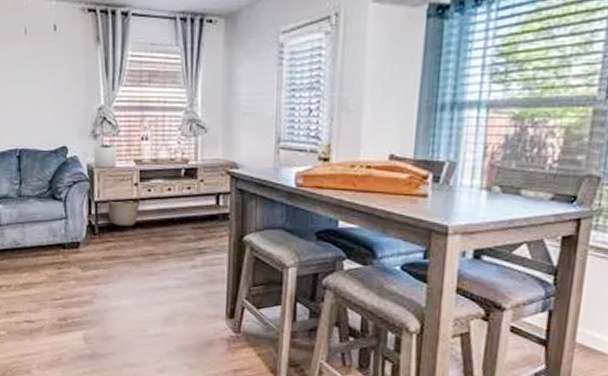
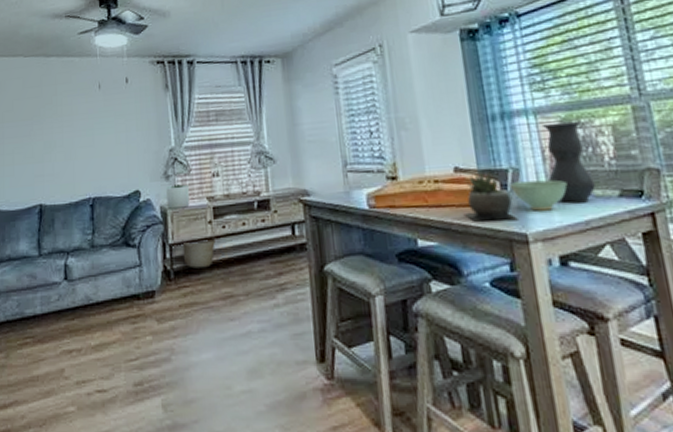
succulent plant: none [391,161,443,213] -> present [465,171,518,222]
bowl: none [443,175,502,206] -> present [511,179,568,211]
vase: none [484,119,535,203] -> present [541,122,597,204]

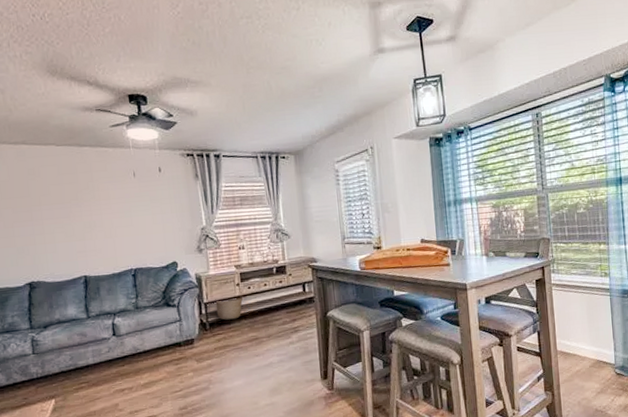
planter: present [166,184,190,209] -> none [200,256,221,276]
succulent plant: present [465,171,518,222] -> none [427,242,461,277]
bowl: present [511,179,568,211] -> none [458,247,494,268]
vase: present [541,122,597,204] -> none [480,207,512,263]

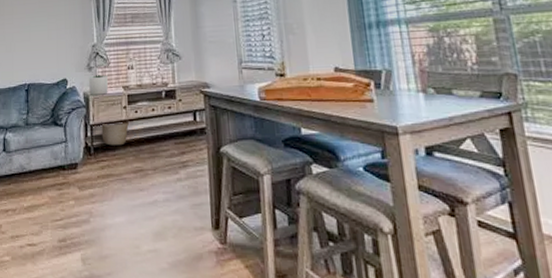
planter: none [200,256,221,276] -> present [89,75,108,95]

